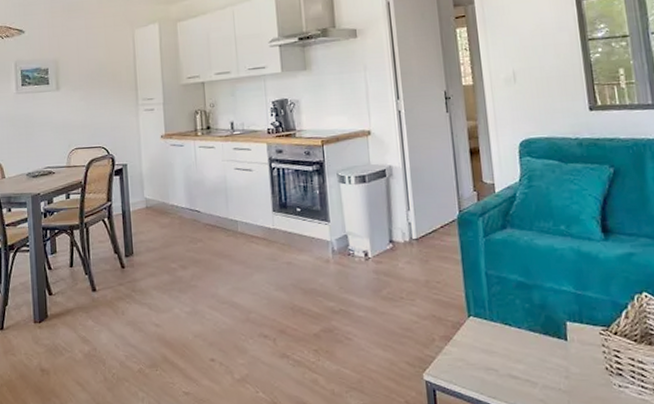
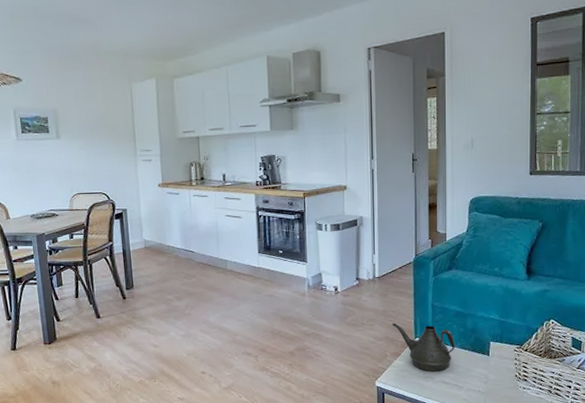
teapot: none [438,297,522,362] -> present [392,323,455,372]

